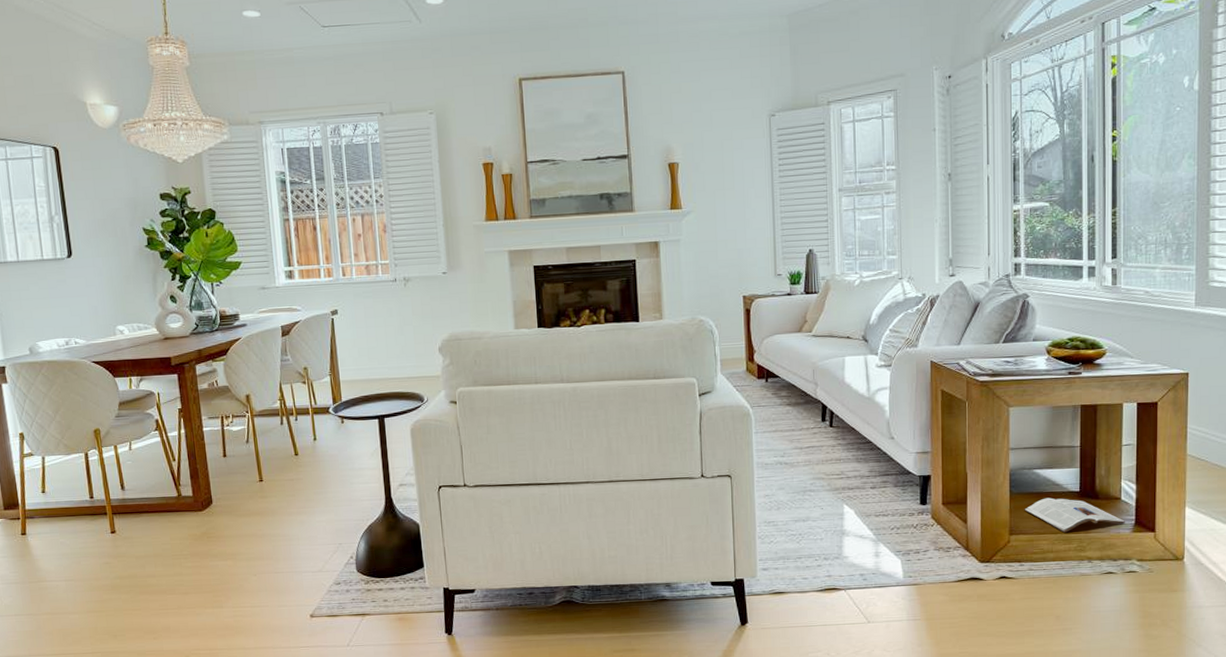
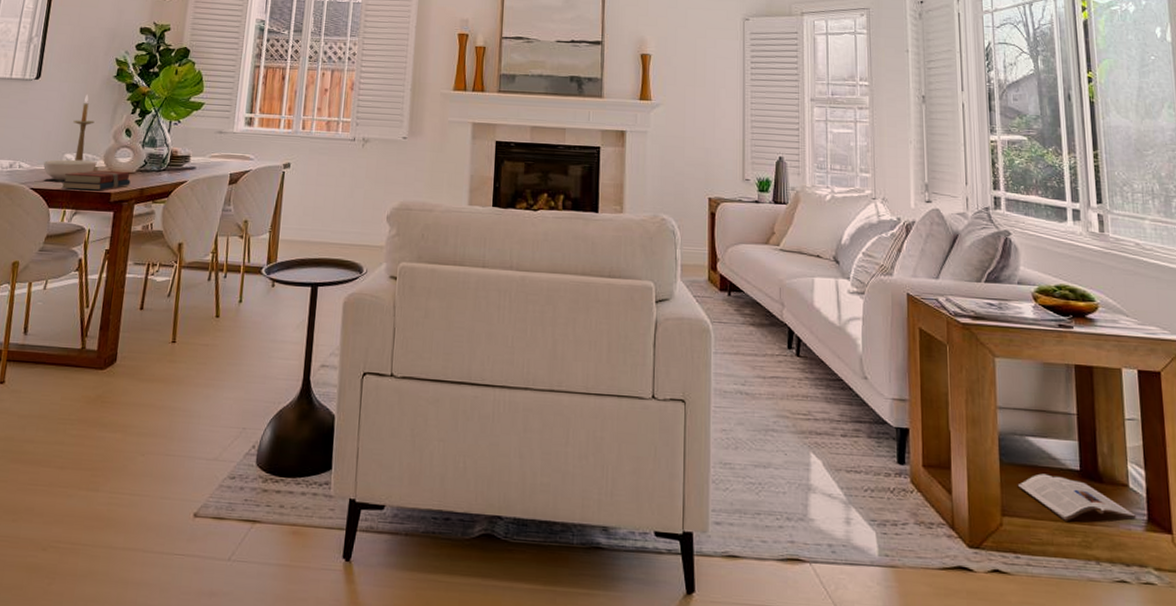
bowl: none [97,329,150,352] -> present [43,159,97,181]
candlestick: none [116,267,153,340] -> present [73,95,99,172]
books: none [120,335,187,359] -> present [61,170,131,191]

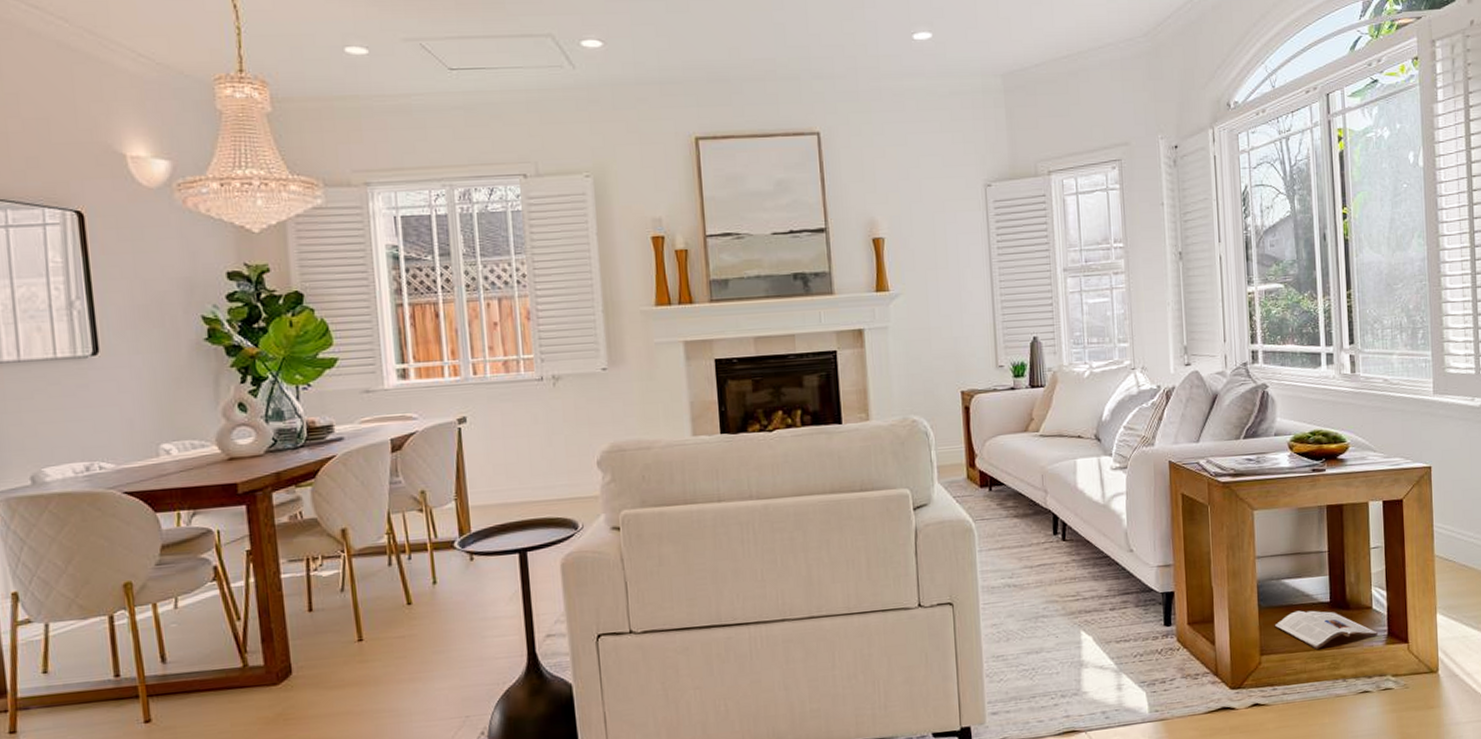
bowl: present [43,159,97,181] -> none [132,447,209,479]
books: present [61,170,131,191] -> none [165,454,260,487]
candlestick: present [73,95,99,172] -> none [161,367,212,461]

